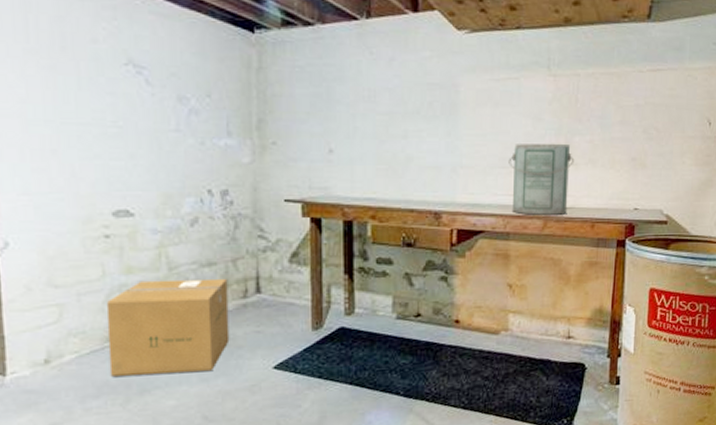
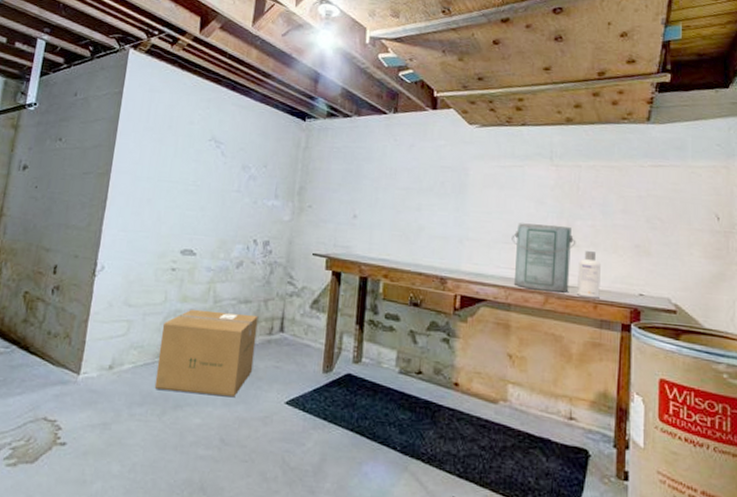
screw cap bottle: none [575,169,598,217] -> present [577,251,601,299]

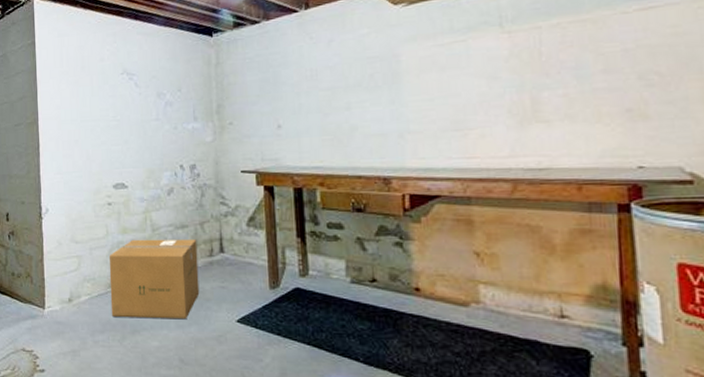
paint can: present [511,223,576,293] -> none [462,100,546,178]
screw cap bottle: present [577,251,601,299] -> none [551,125,584,179]

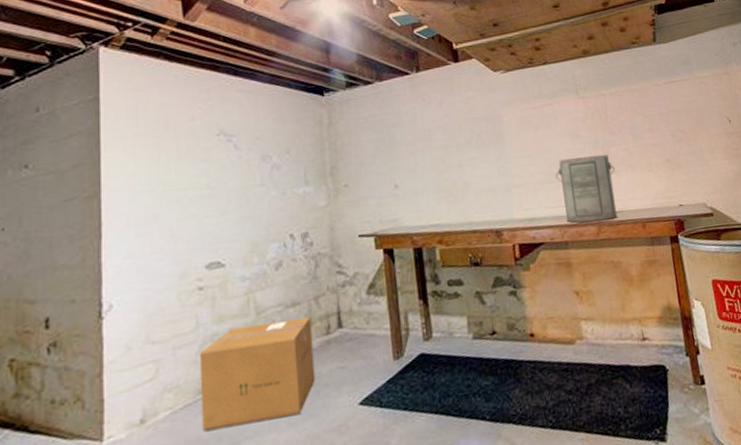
paint can: none [462,100,546,178] -> present [555,154,618,223]

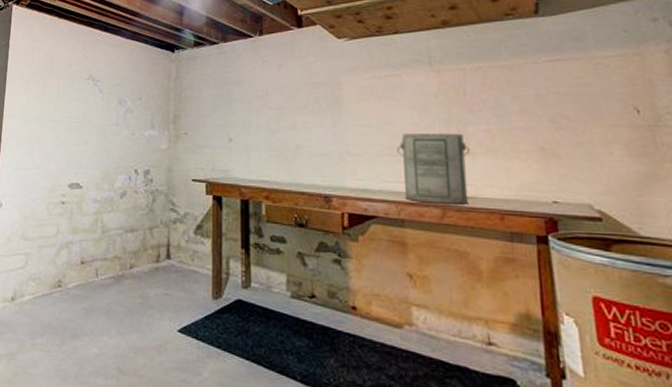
box: present [199,317,316,431] -> none [53,240,145,326]

